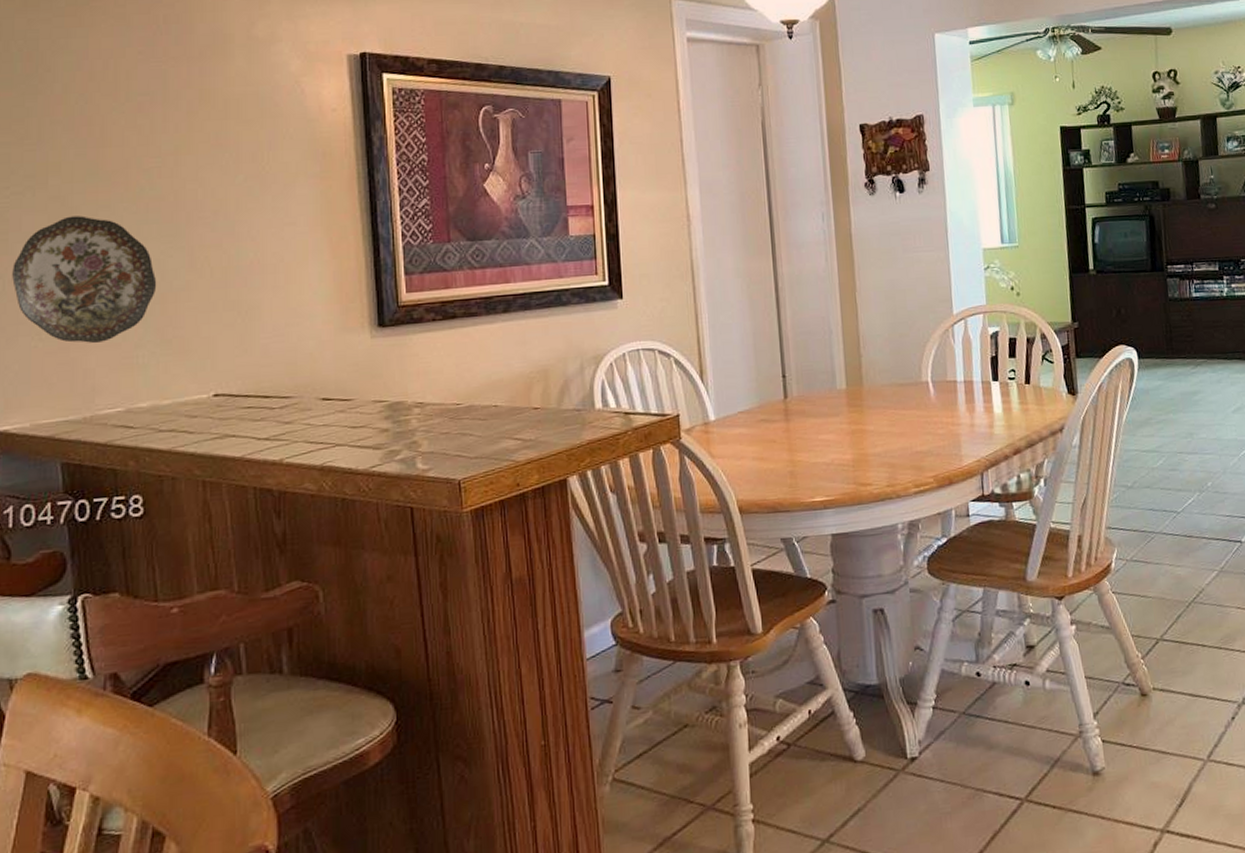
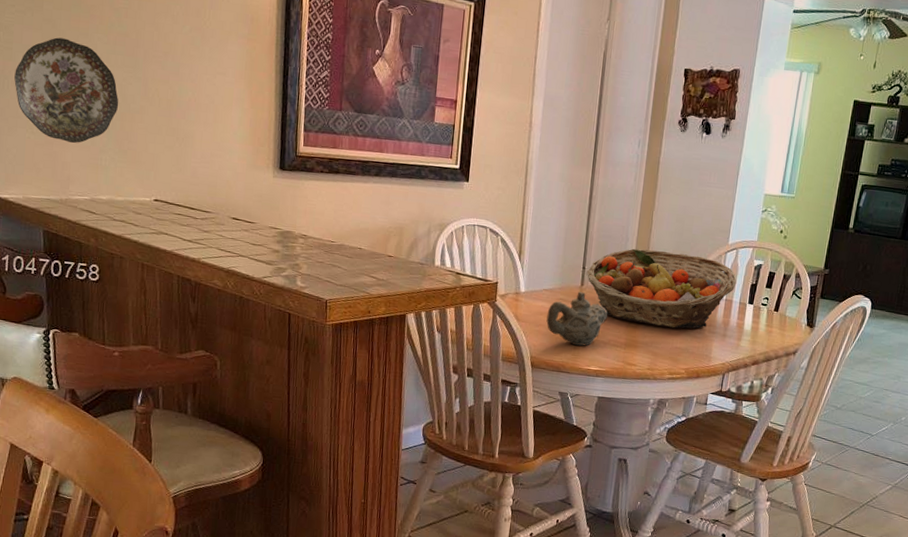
teapot: none [748,406,825,475] -> present [546,292,608,346]
fruit basket: none [788,335,973,431] -> present [586,248,737,329]

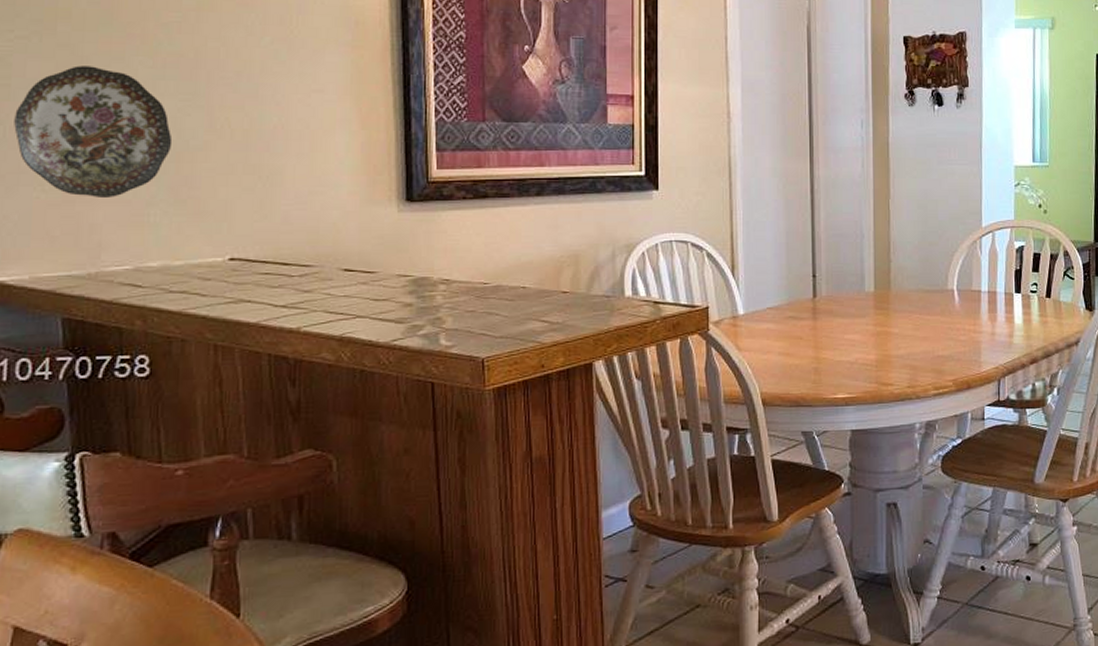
teapot: present [546,292,608,346] -> none [775,305,851,371]
fruit basket: present [586,248,737,329] -> none [818,244,998,334]

